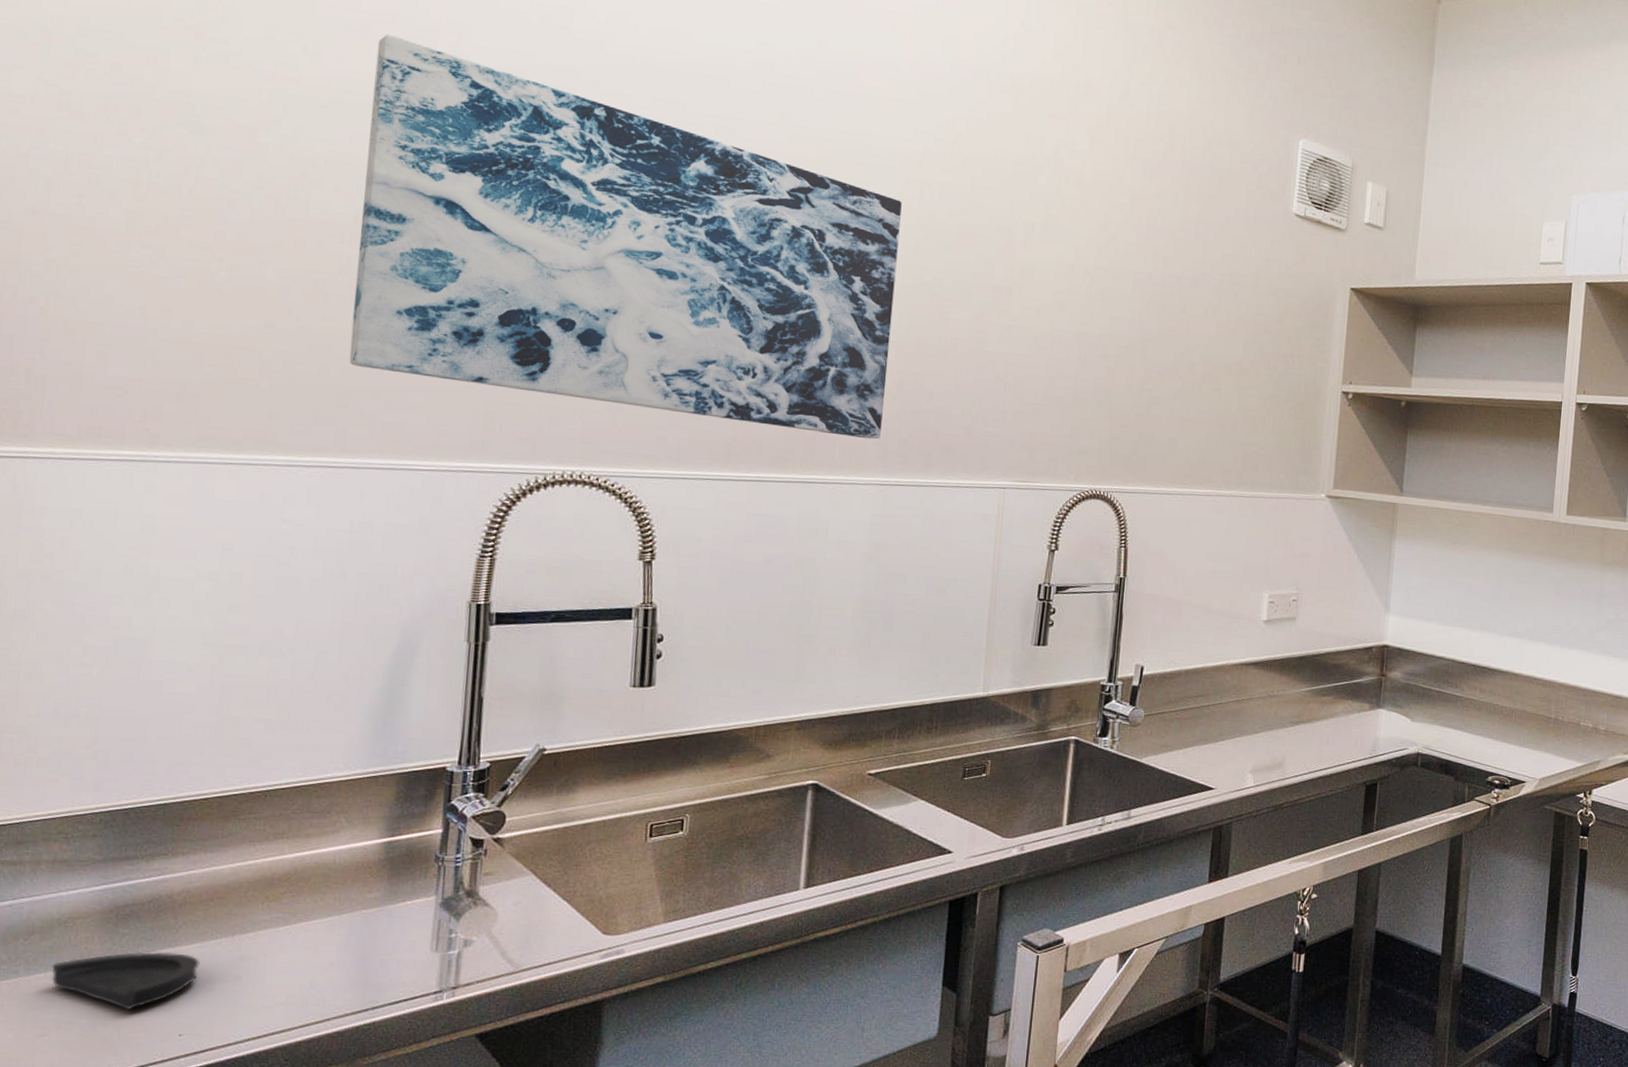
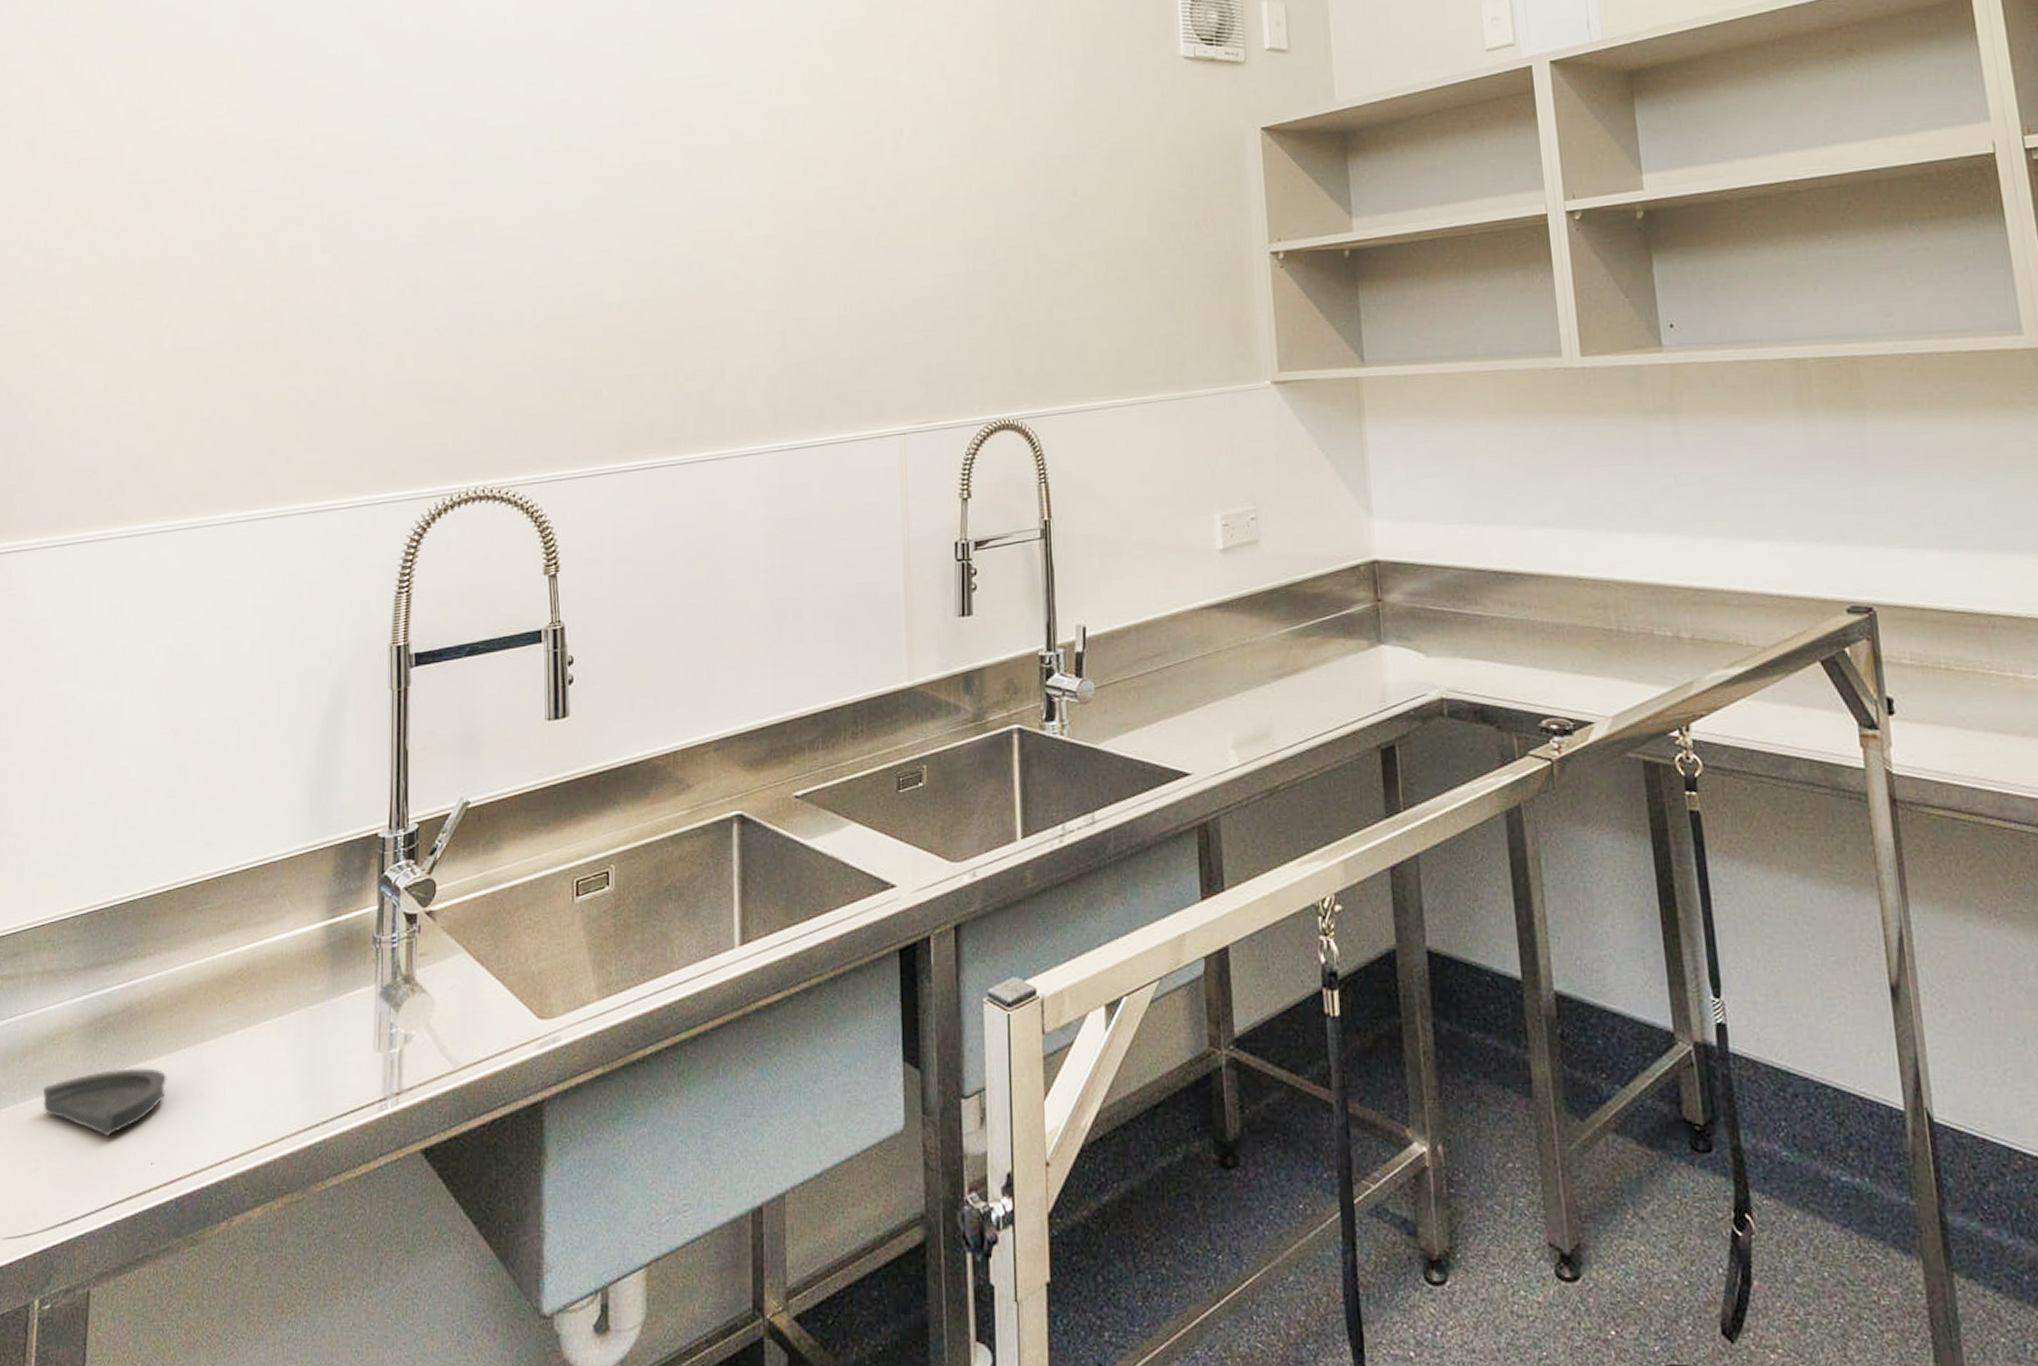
wall art: present [349,34,902,439] -> none [275,77,770,411]

